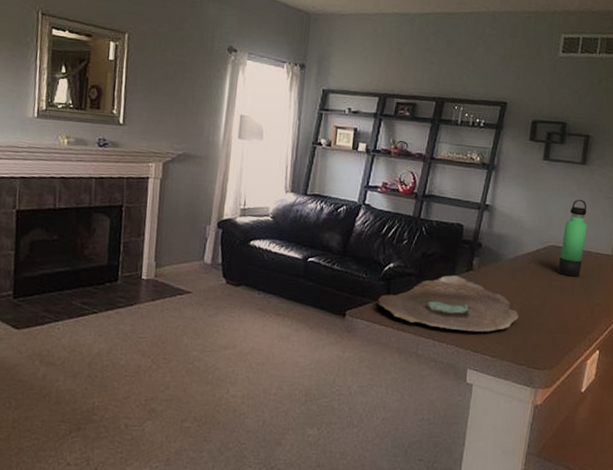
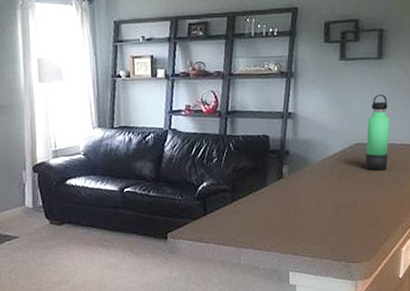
decorative bowl: present [378,275,519,332] -> none [196,185,332,237]

